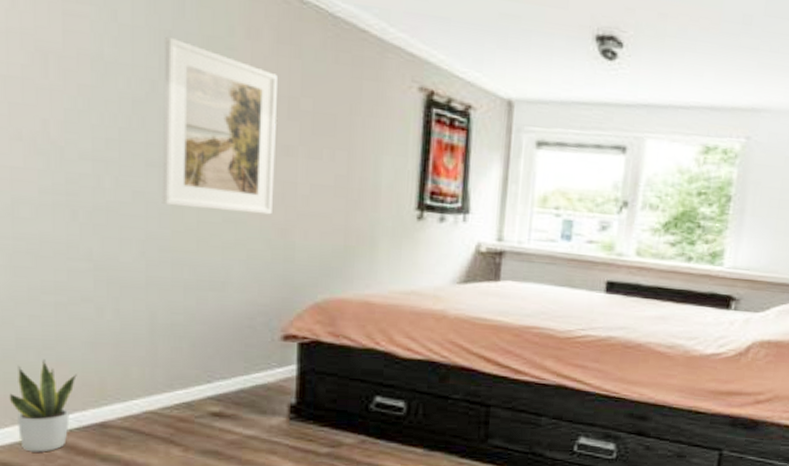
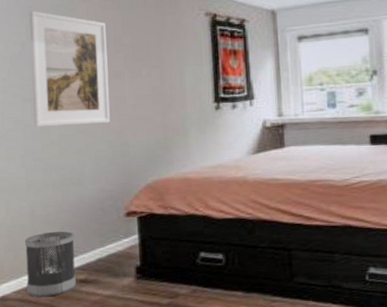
wastebasket: none [138,347,209,429] -> present [25,231,76,298]

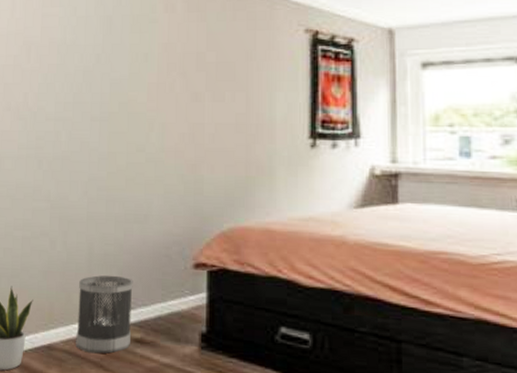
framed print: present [29,10,110,128] -> none [101,20,188,153]

